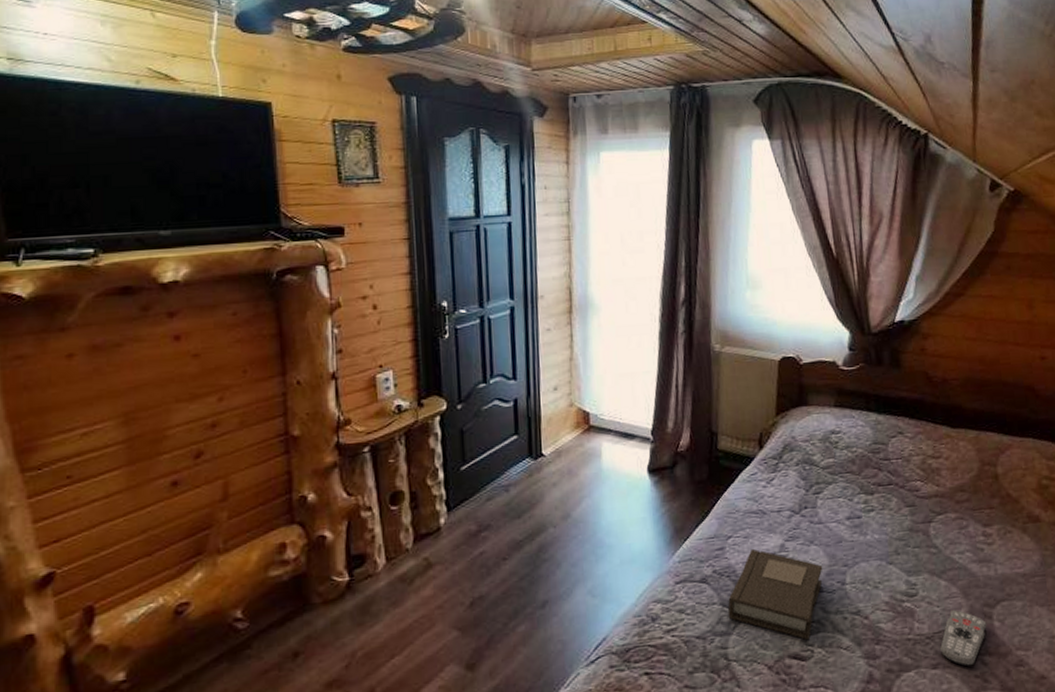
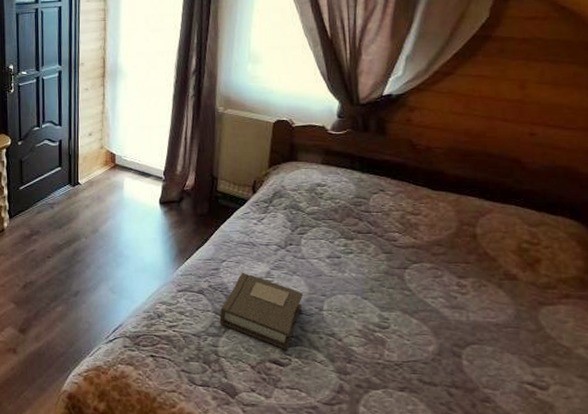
remote control: present [940,610,987,667] -> none [408,345,455,394]

